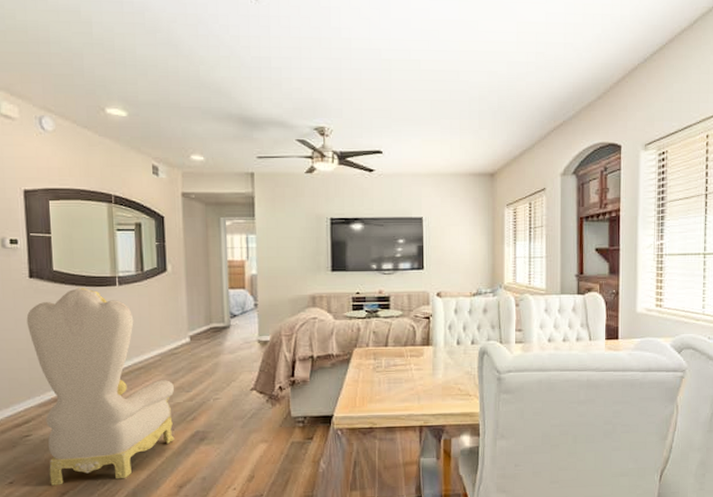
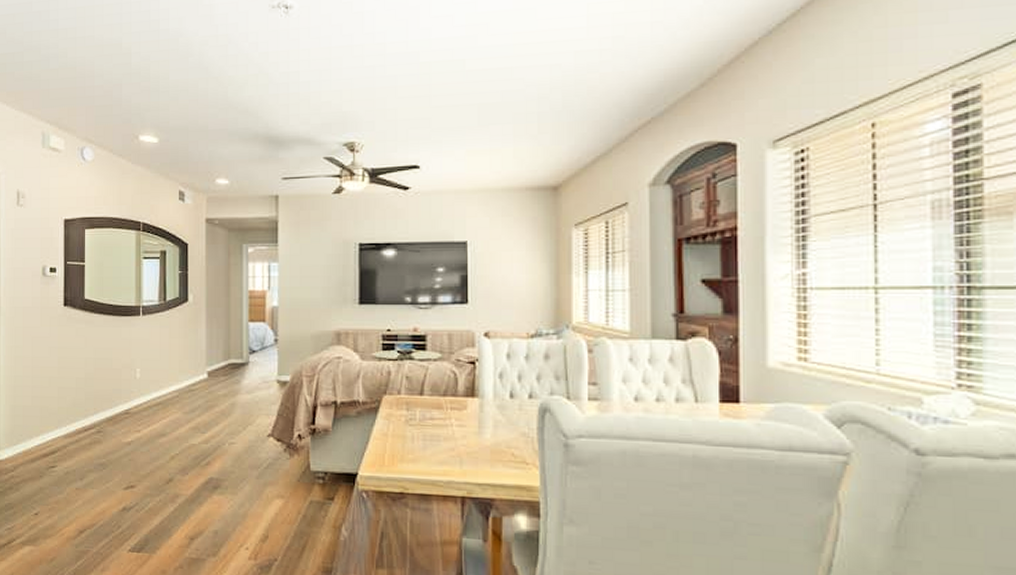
armchair: present [26,287,175,486] -> none [59,316,190,523]

